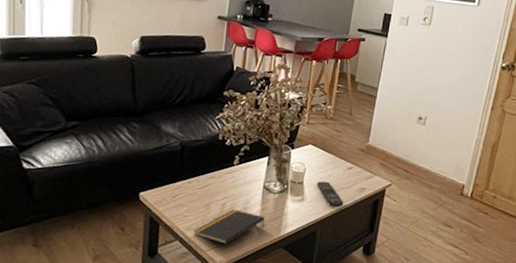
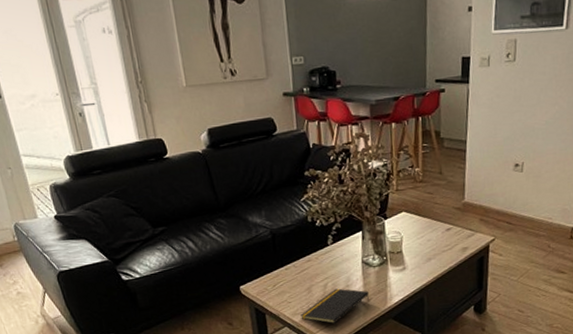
remote control: present [316,181,344,208] -> none [416,246,447,272]

